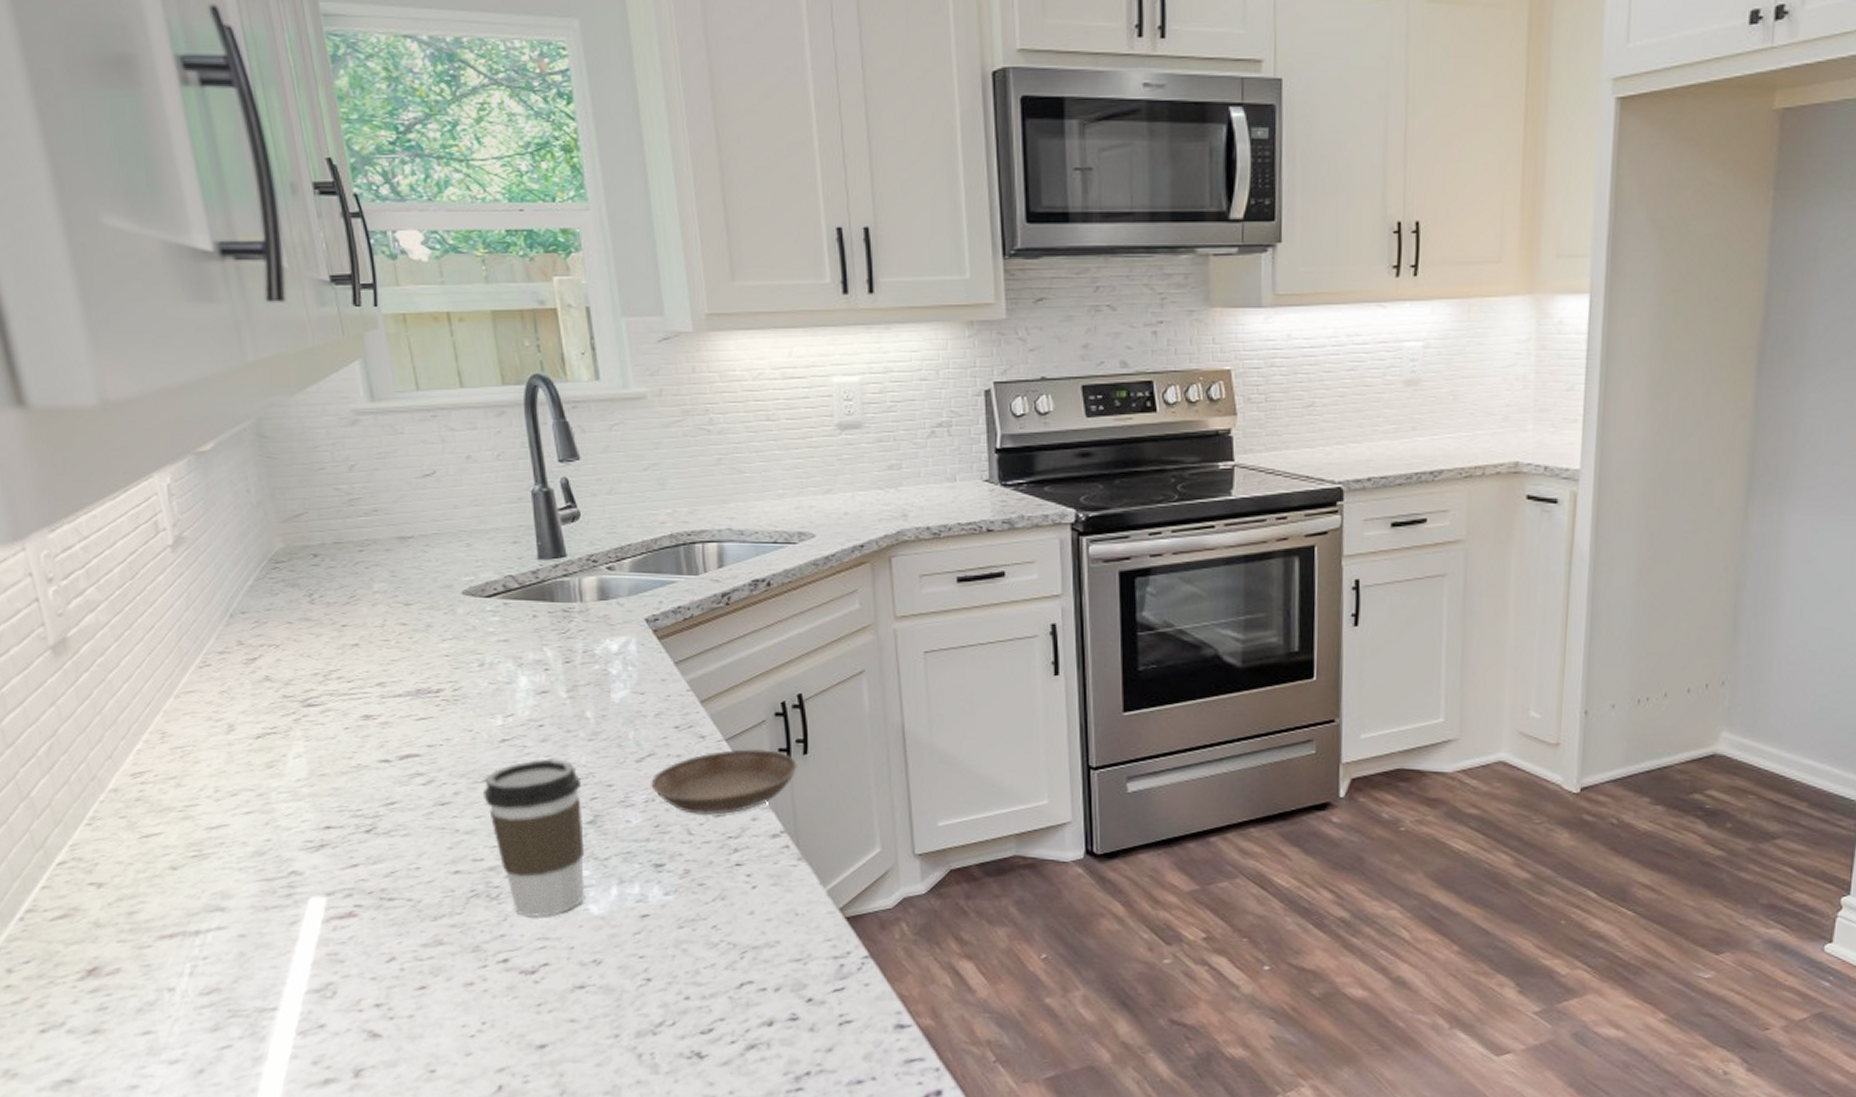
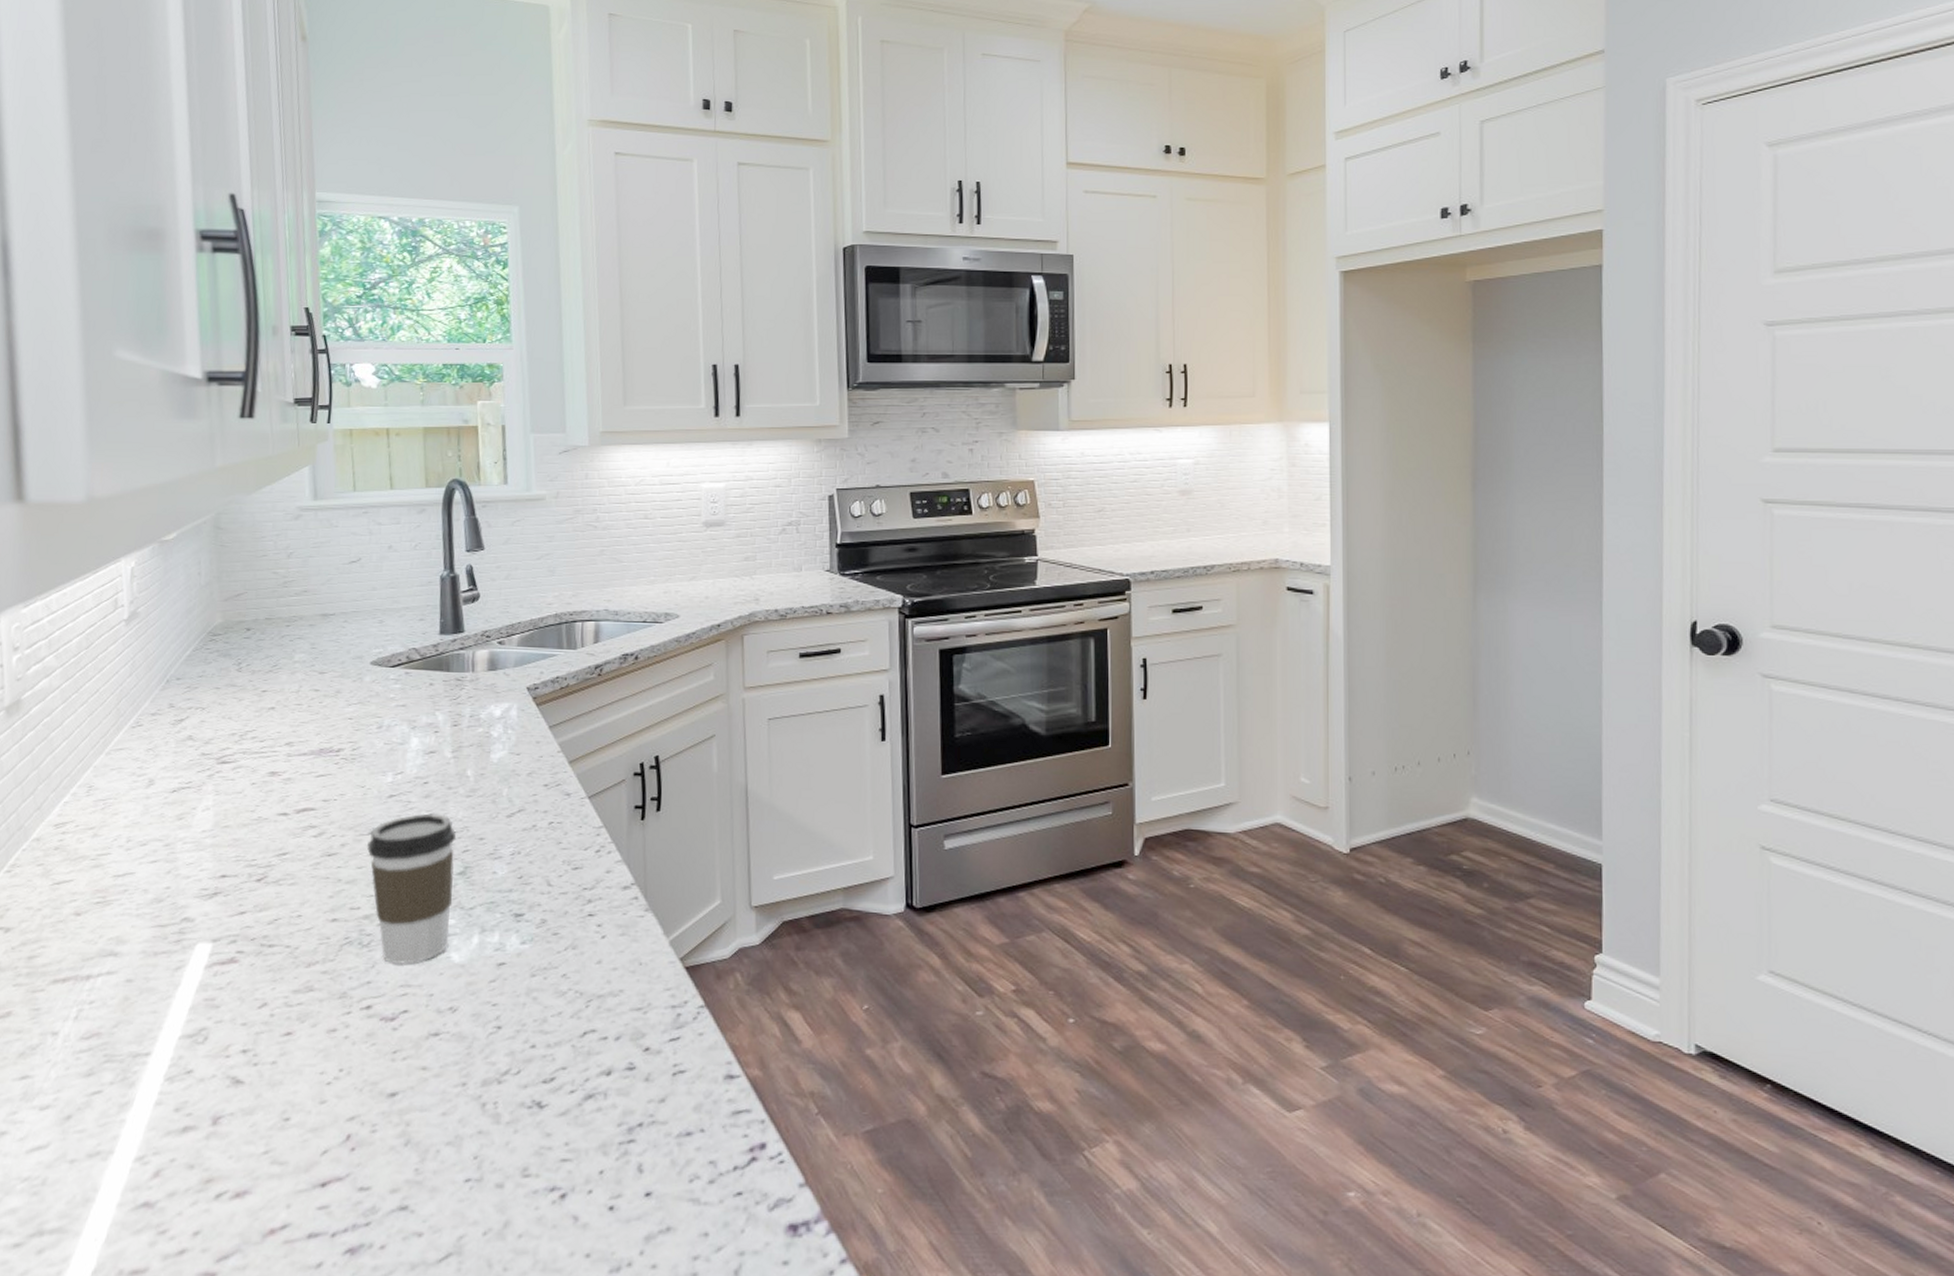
saucer: present [651,749,798,816] -> none [518,805,651,868]

